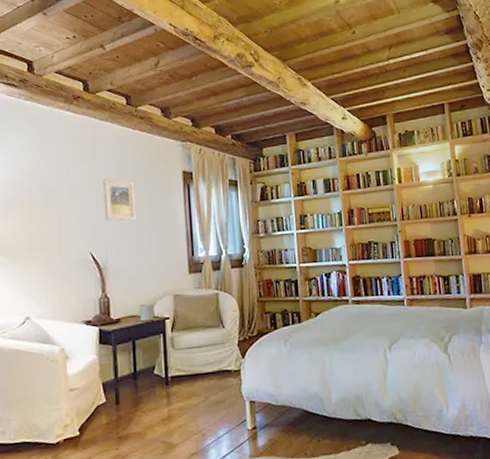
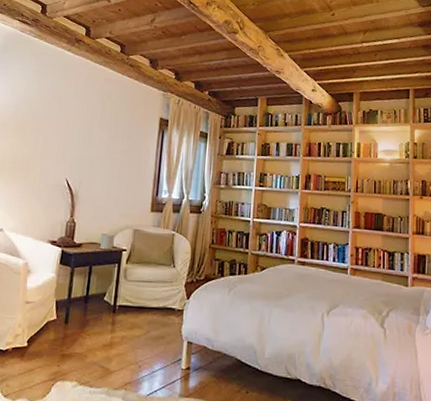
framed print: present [103,179,136,221] -> none [84,115,115,156]

